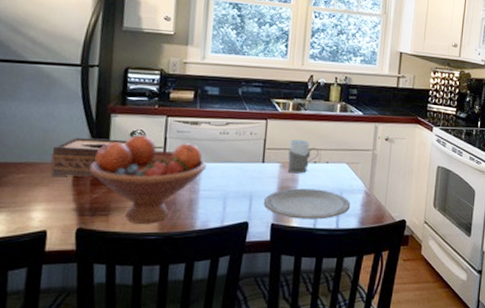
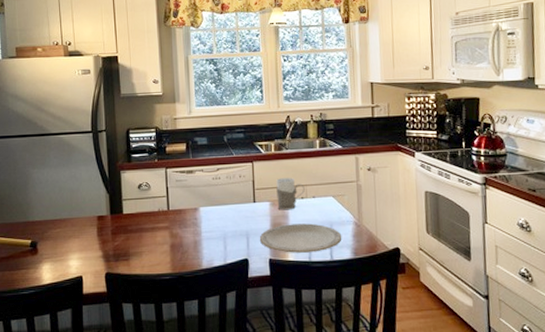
tissue box: present [50,137,127,178] -> none [78,192,136,230]
fruit bowl: present [89,135,206,224] -> none [109,187,204,266]

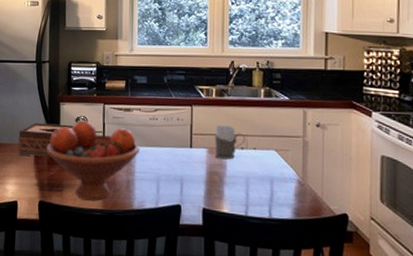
tissue box: none [78,192,136,230] -> present [18,122,73,157]
fruit bowl: none [109,187,204,266] -> present [46,121,139,201]
plate: present [259,223,342,253] -> none [193,174,283,208]

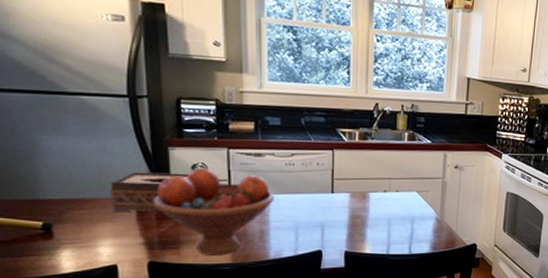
mug: present [215,125,245,160] -> none [357,169,388,203]

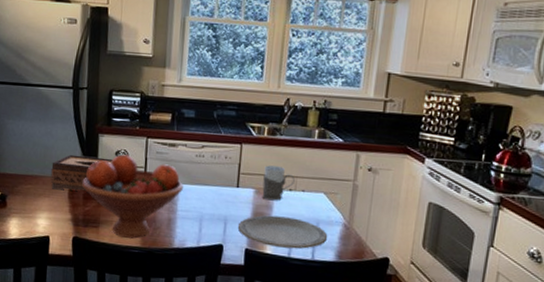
plate: none [335,217,422,246] -> present [237,215,328,249]
mug: none [357,169,388,203] -> present [262,165,295,201]

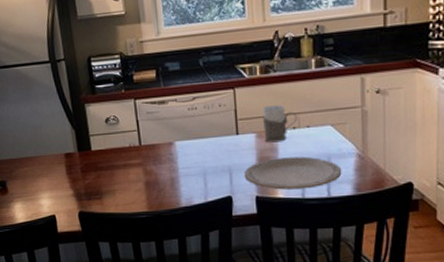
tissue box: present [50,154,113,192] -> none [44,127,104,168]
fruit bowl: present [82,154,183,239] -> none [77,120,181,205]

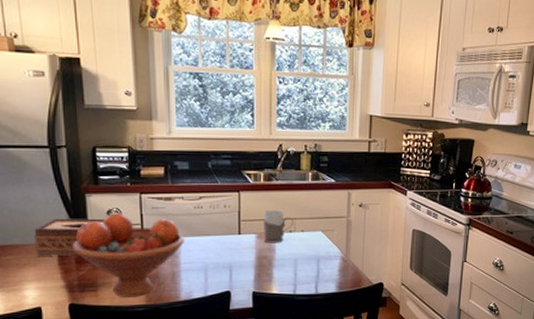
tissue box: none [44,127,104,168] -> present [34,218,105,257]
fruit bowl: none [77,120,181,205] -> present [72,213,184,297]
plate: present [244,156,342,190] -> none [243,257,328,286]

